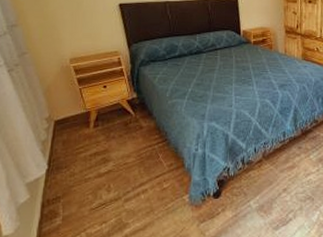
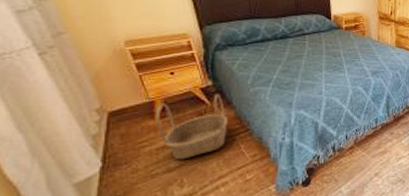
basket: none [91,106,149,166] -> present [156,94,228,160]

